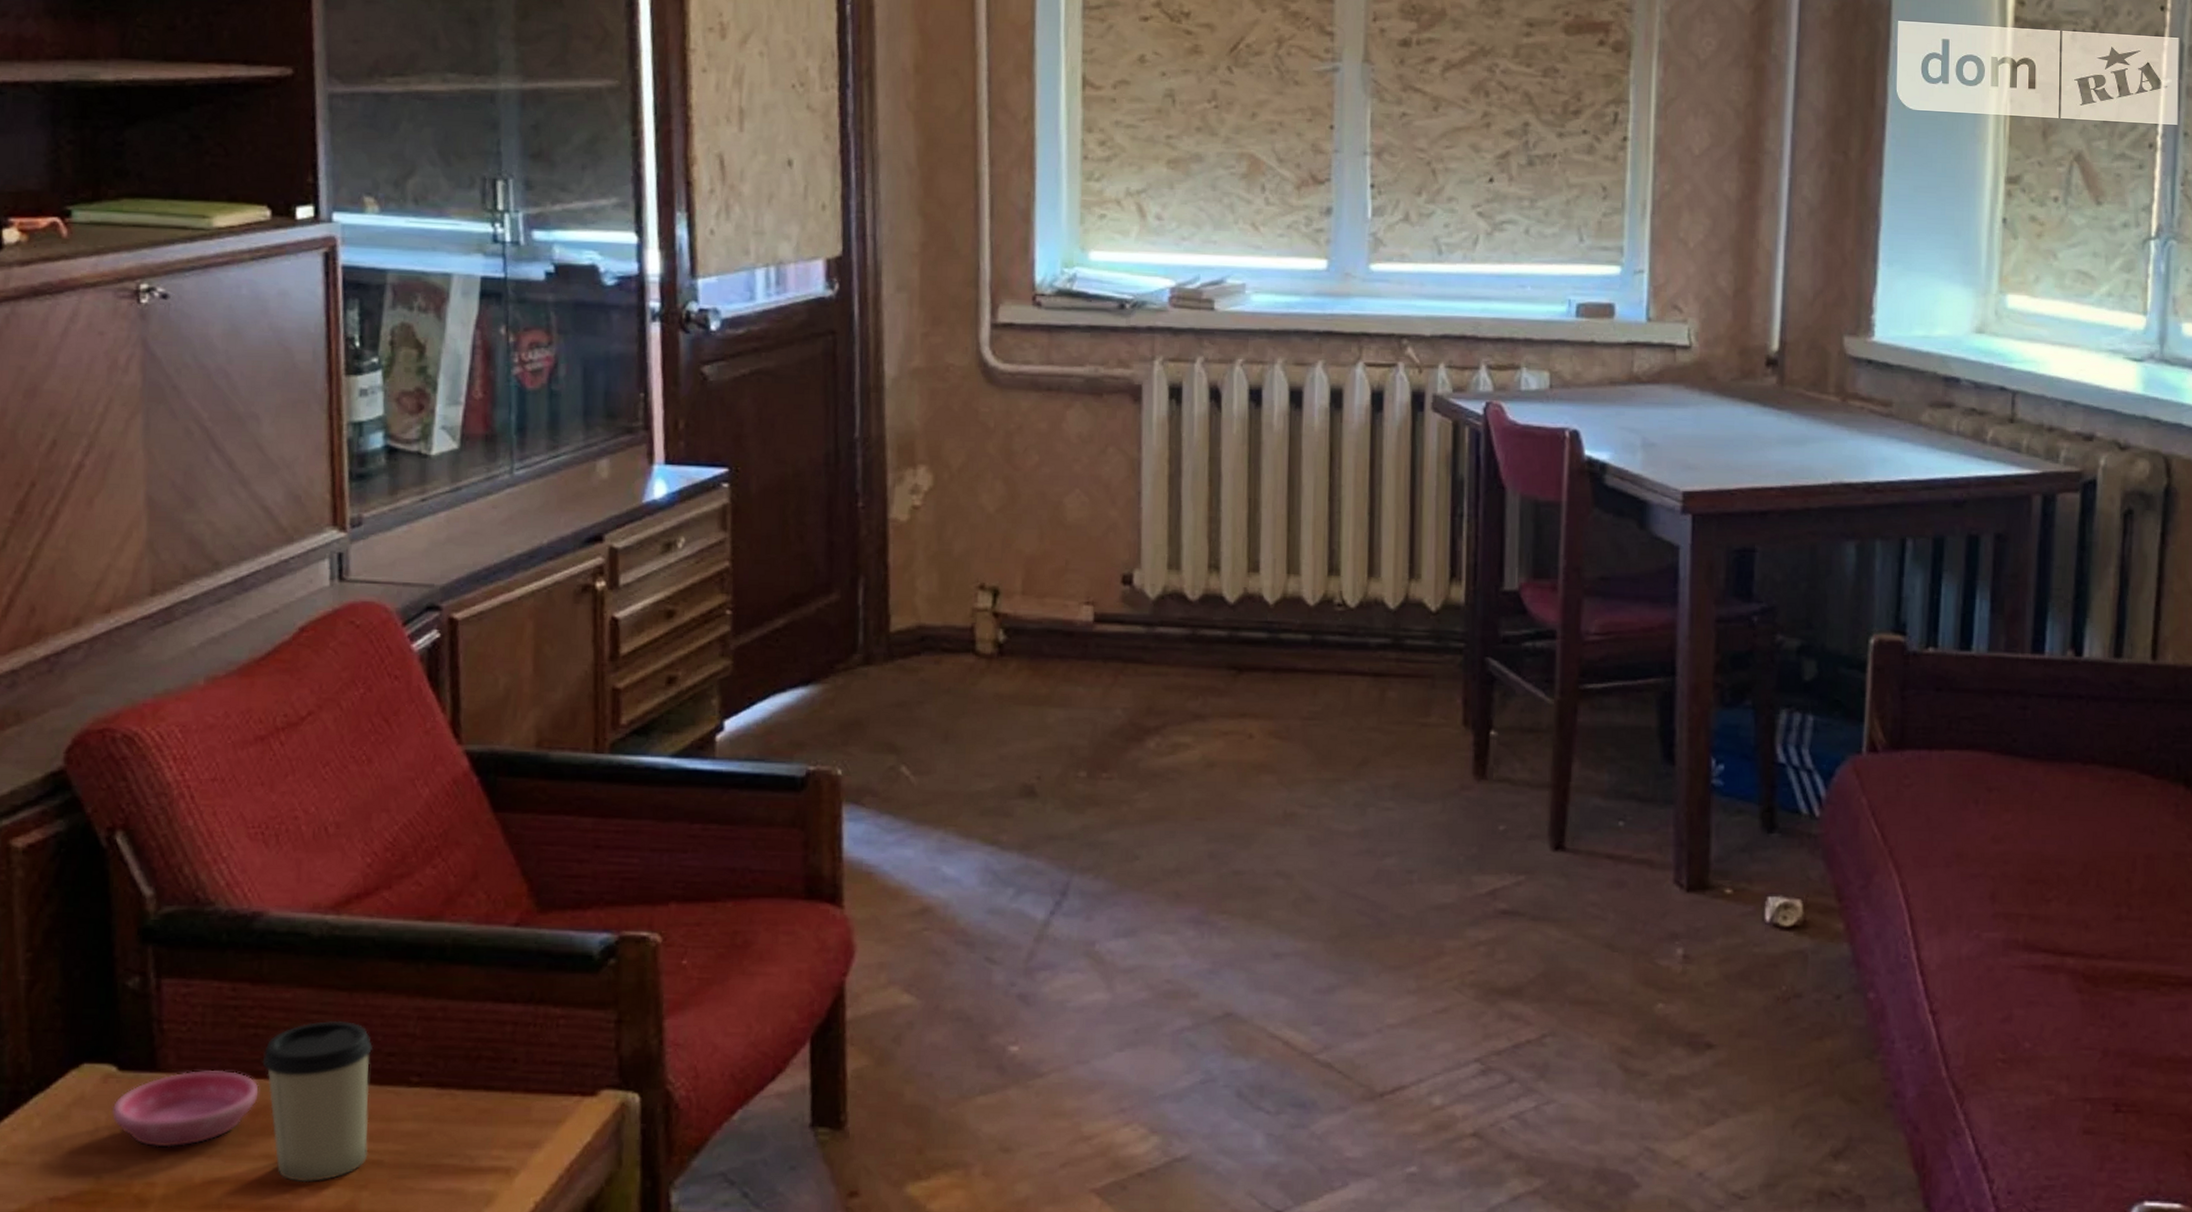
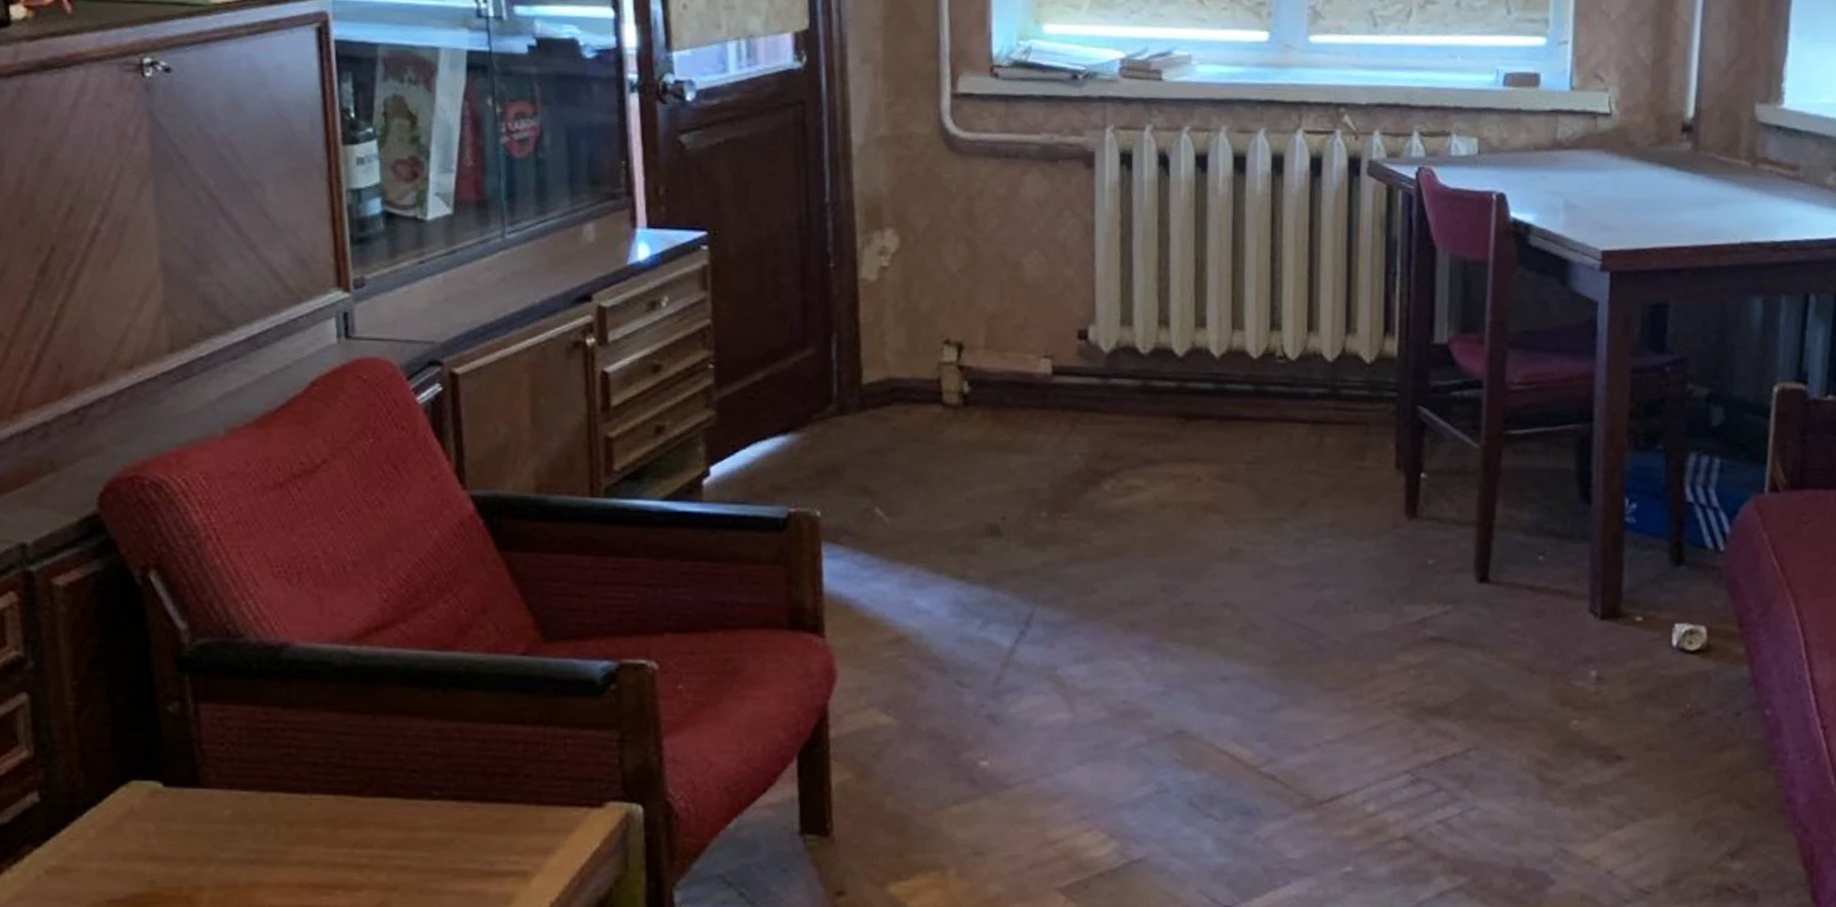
saucer: present [111,1071,259,1148] -> none [159,786,294,855]
cup: present [262,1020,372,1183] -> none [295,740,397,886]

